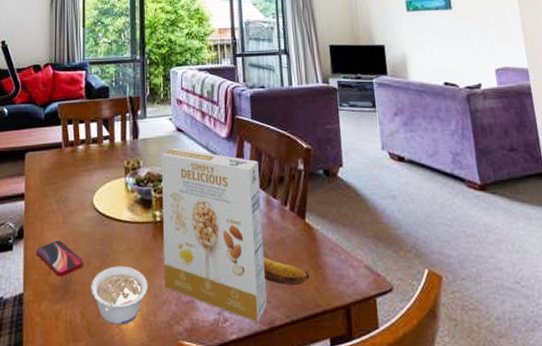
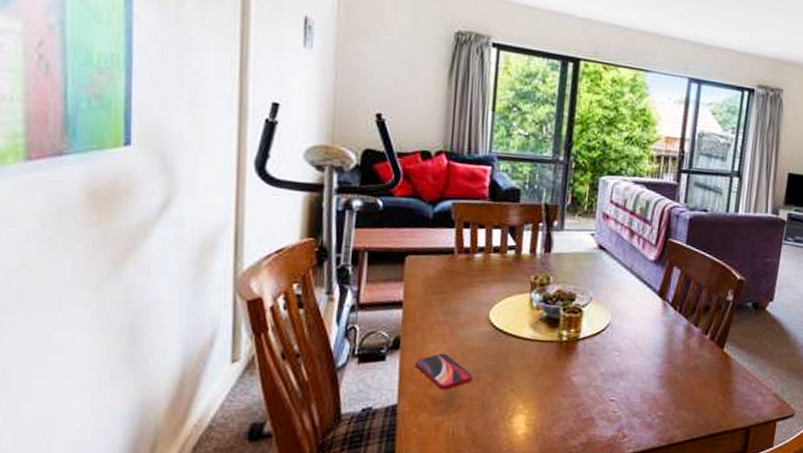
legume: present [91,266,148,325] -> none [478,382,546,438]
cereal box: present [162,147,267,323] -> none [563,265,685,440]
banana: present [262,257,310,286] -> none [670,381,717,409]

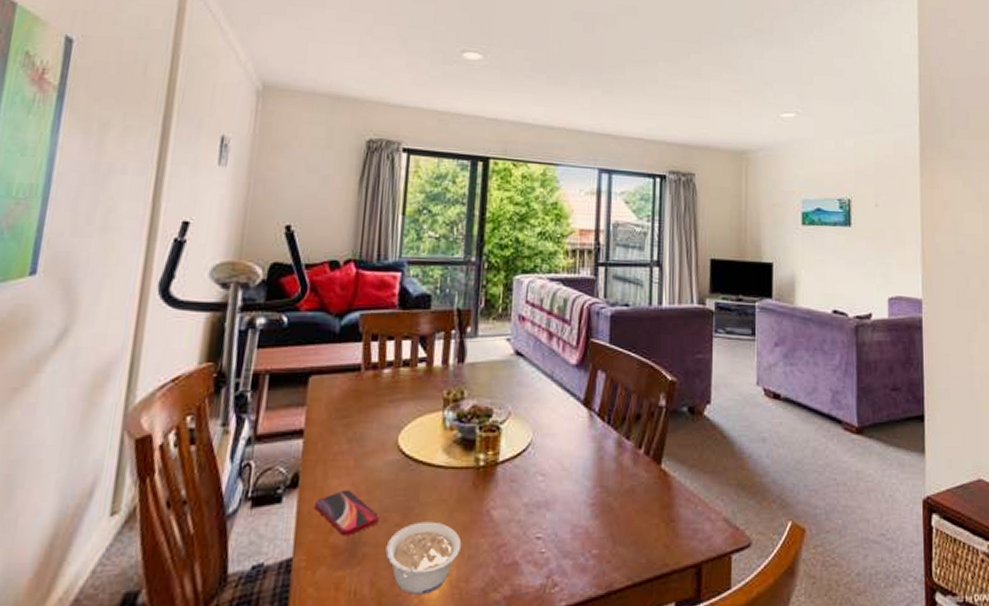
legume: none [478,382,546,438] -> present [385,521,462,595]

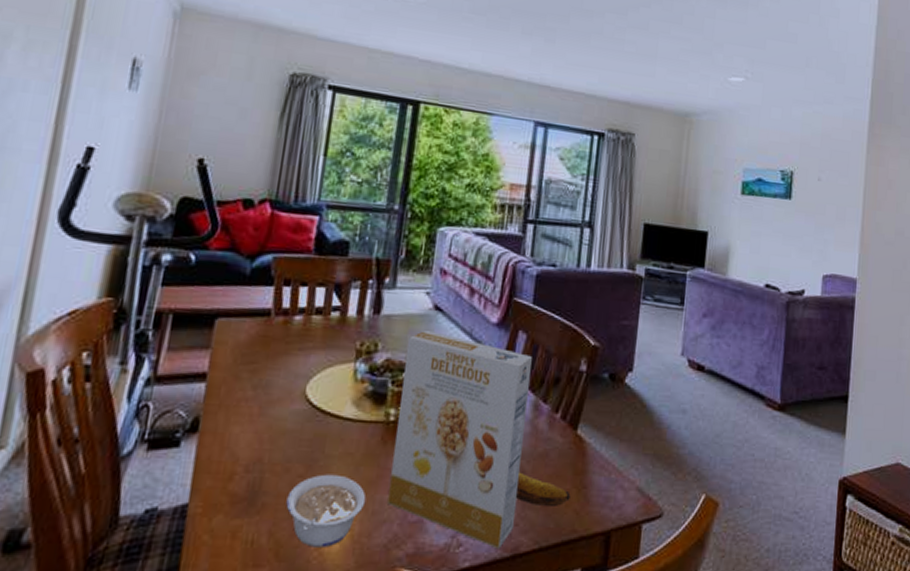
smartphone: present [313,489,380,536] -> none [213,437,283,485]
cereal box: none [483,375,612,588] -> present [388,329,532,550]
banana: none [605,509,659,543] -> present [515,472,571,508]

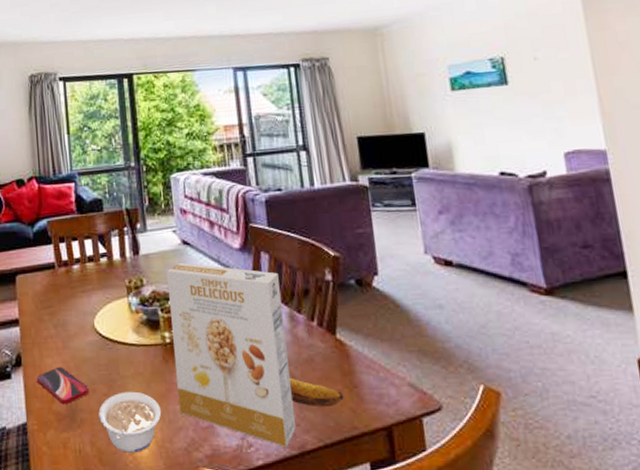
smartphone: none [213,437,283,485] -> present [36,366,90,405]

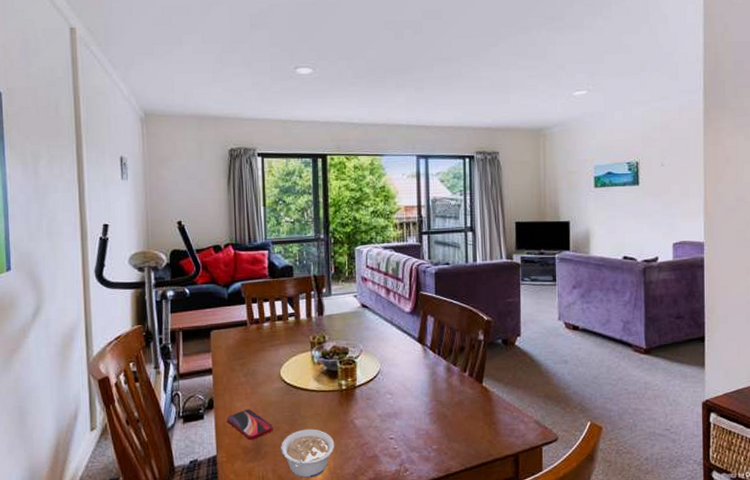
cereal box: present [167,262,296,448] -> none [347,322,444,472]
banana: present [288,377,344,408] -> none [441,416,484,440]

